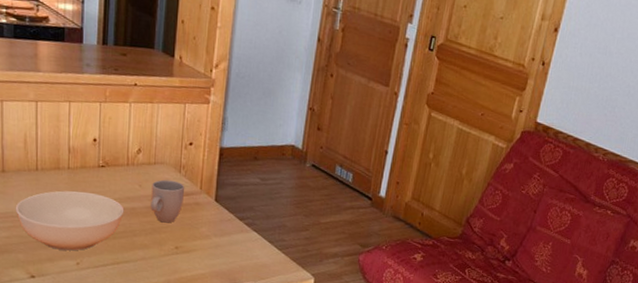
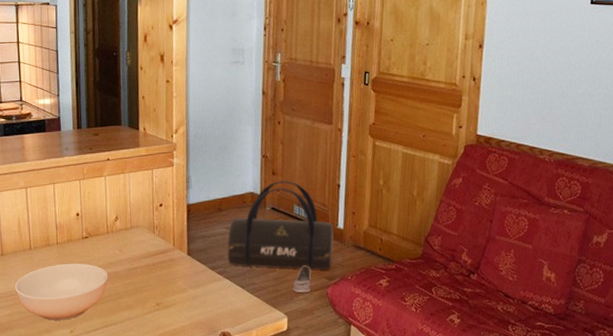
mug: present [150,179,184,223] -> none [130,241,160,282]
duffel bag: none [258,137,375,236] -> present [227,181,334,270]
shoe: none [323,228,346,257] -> present [293,265,312,293]

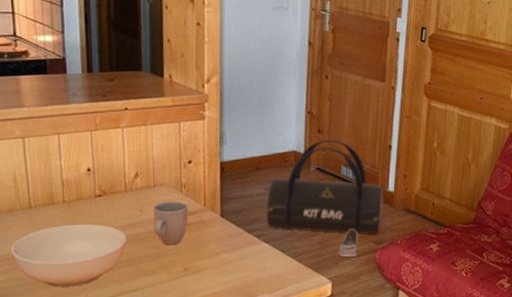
mug: none [130,241,160,282] -> present [153,201,188,245]

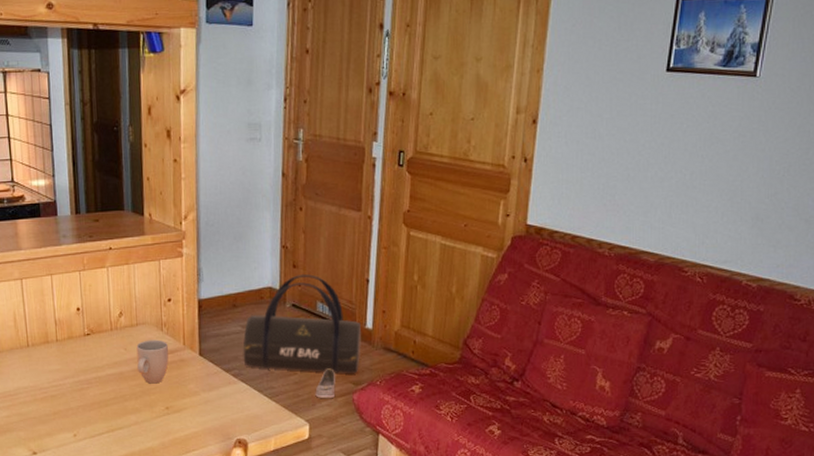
bowl: present [10,223,127,287] -> none [12,362,113,423]

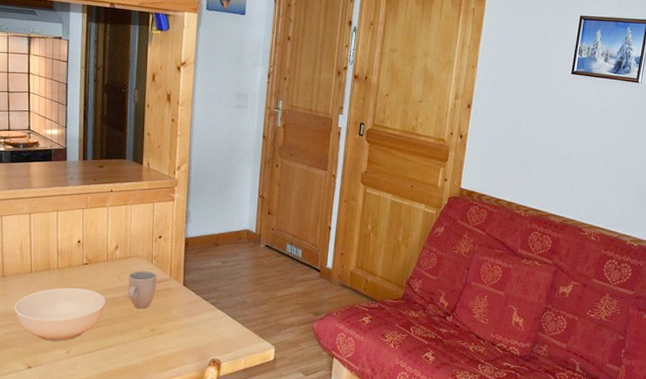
bowl: none [12,362,113,423] -> present [13,287,106,341]
duffel bag: present [243,274,361,373] -> none [221,220,322,305]
shoe: present [315,368,336,399] -> none [281,300,300,326]

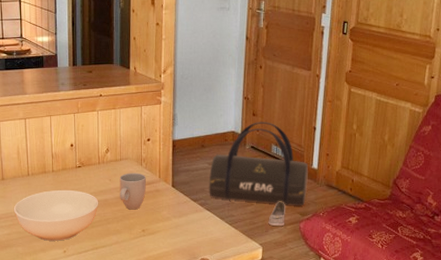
duffel bag: none [221,220,322,305] -> present [208,122,308,205]
shoe: none [281,300,300,326] -> present [268,201,286,227]

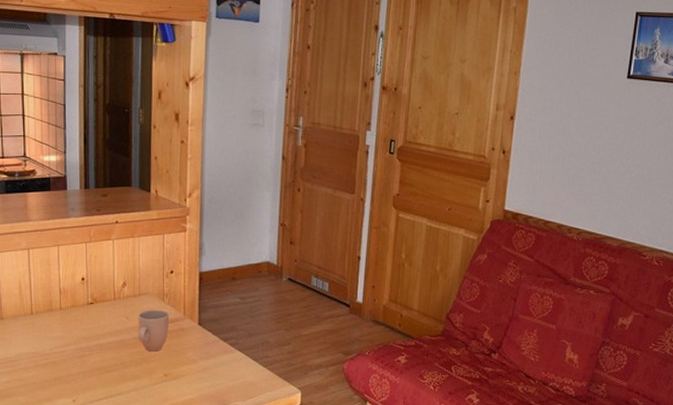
bowl: present [13,189,99,241] -> none [14,329,114,389]
duffel bag: present [208,122,308,205] -> none [240,251,352,344]
shoe: present [268,201,286,227] -> none [307,339,328,368]

